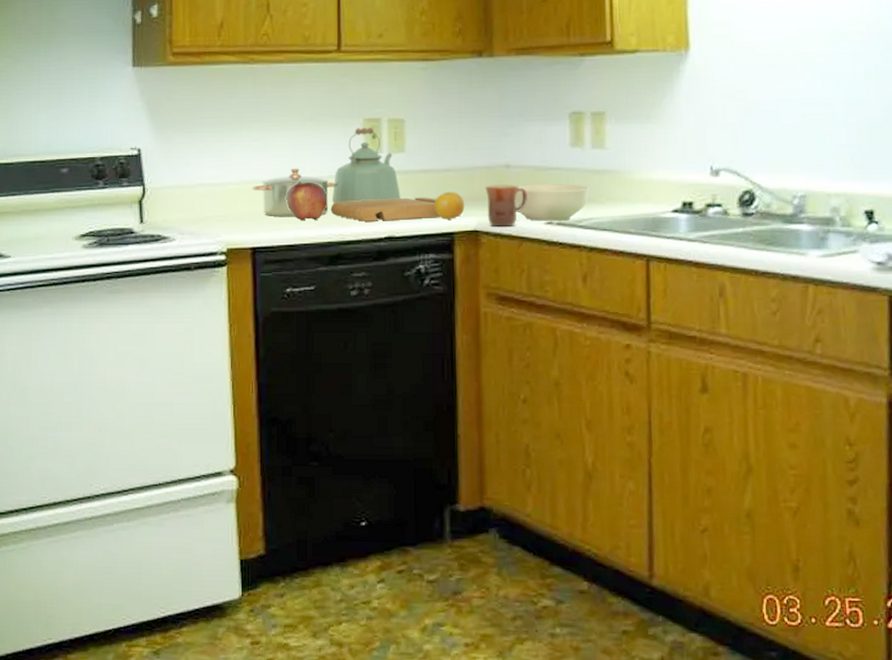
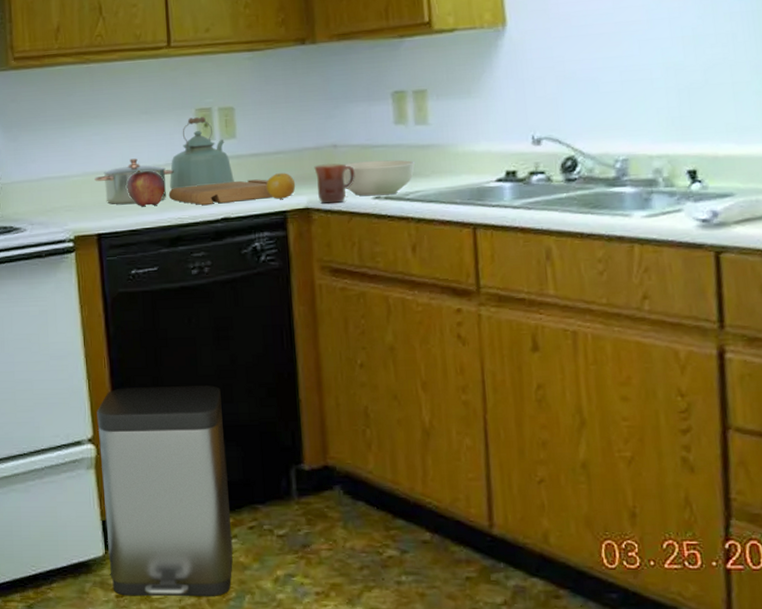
pedal bin: none [241,415,380,645] -> present [96,385,233,596]

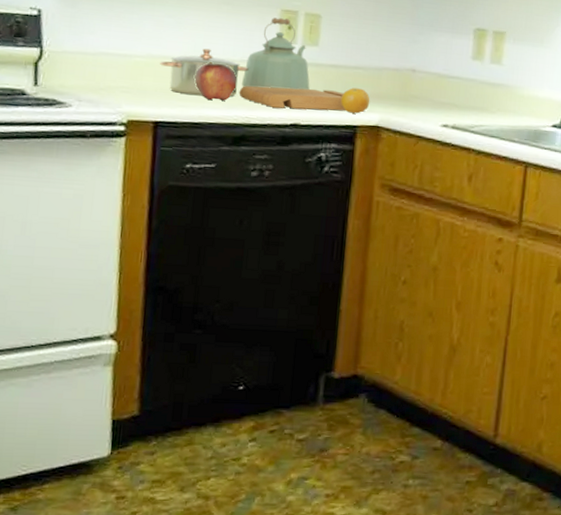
pedal bin: present [96,385,233,596] -> none [113,284,262,498]
mug: present [314,163,355,204] -> none [389,85,429,125]
bowl: present [343,160,416,196] -> none [416,88,485,125]

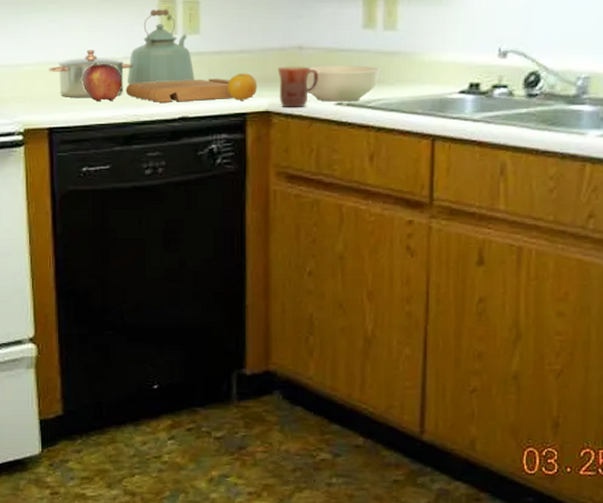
mug: none [389,85,429,125] -> present [278,65,319,107]
bowl: none [416,88,485,125] -> present [306,65,381,102]

